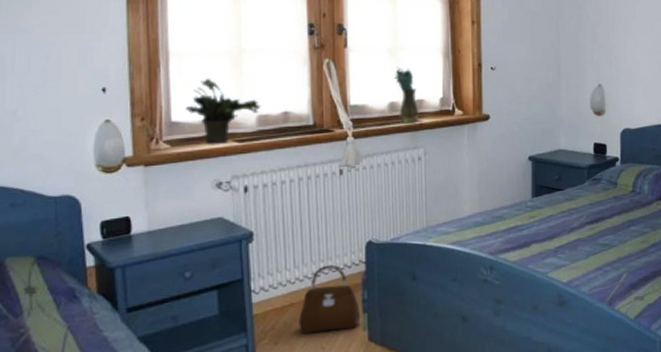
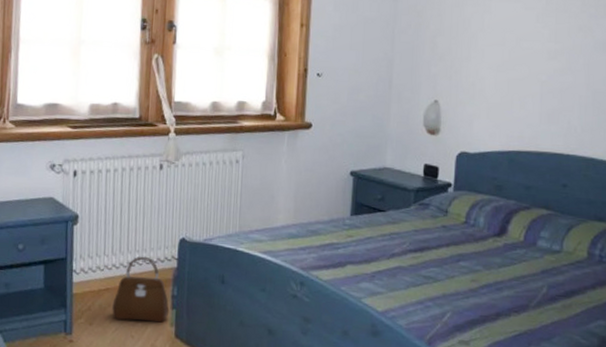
potted plant: present [185,78,261,145] -> none [29,65,94,129]
vase: present [394,67,419,124] -> none [218,66,241,125]

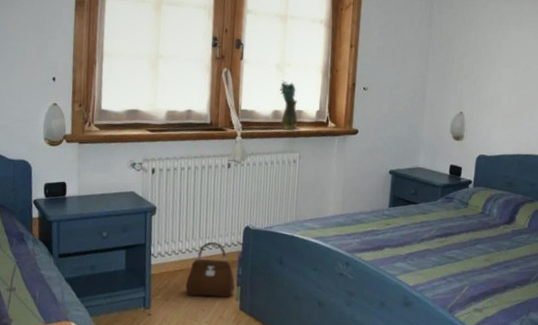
vase: none [218,66,241,125] -> present [279,80,298,131]

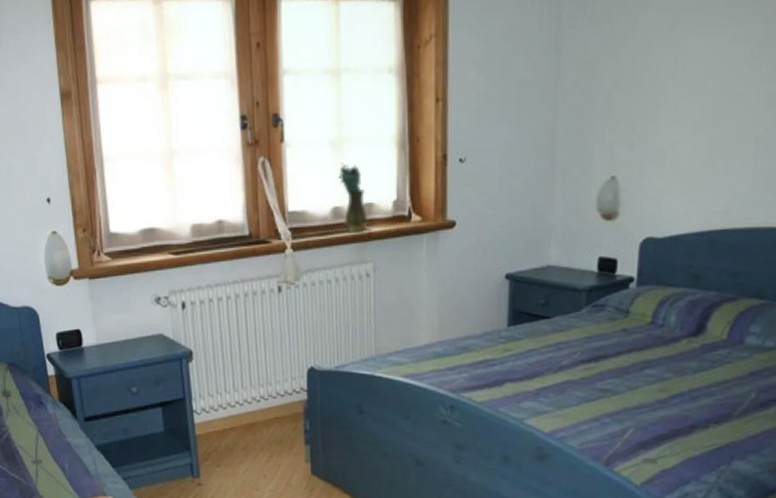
handbag: present [185,241,235,298] -> none [240,390,303,460]

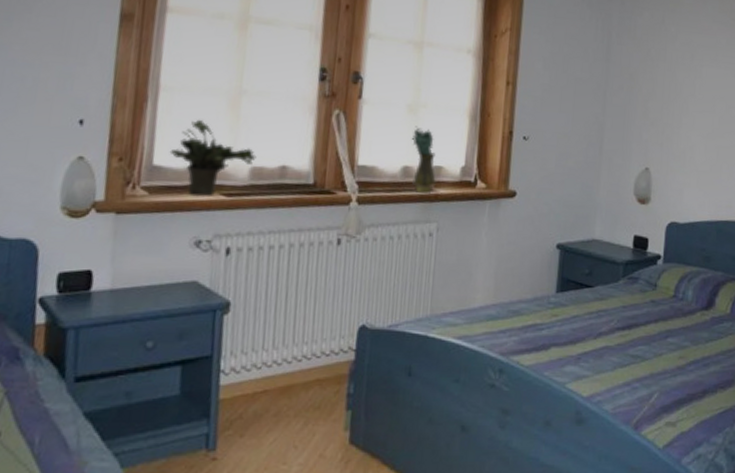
potted plant: none [121,184,195,258] -> present [169,119,257,197]

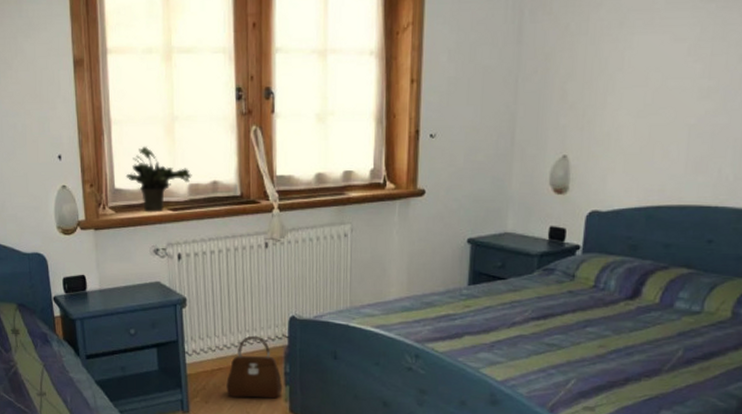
handbag: none [270,348,344,427] -> present [226,335,283,399]
vase: present [411,126,436,193] -> none [322,134,347,197]

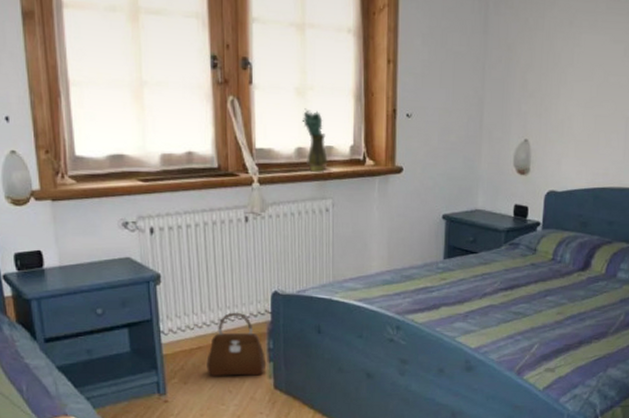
potted plant: present [125,146,192,213] -> none [88,111,164,183]
vase: none [322,134,347,197] -> present [302,108,328,172]

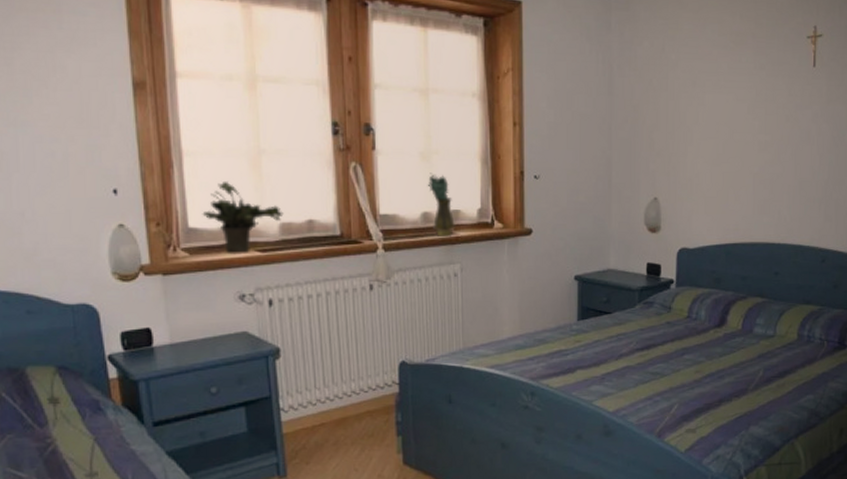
potted plant: none [88,111,164,183] -> present [202,180,284,255]
handbag: present [206,312,267,376] -> none [330,384,395,454]

